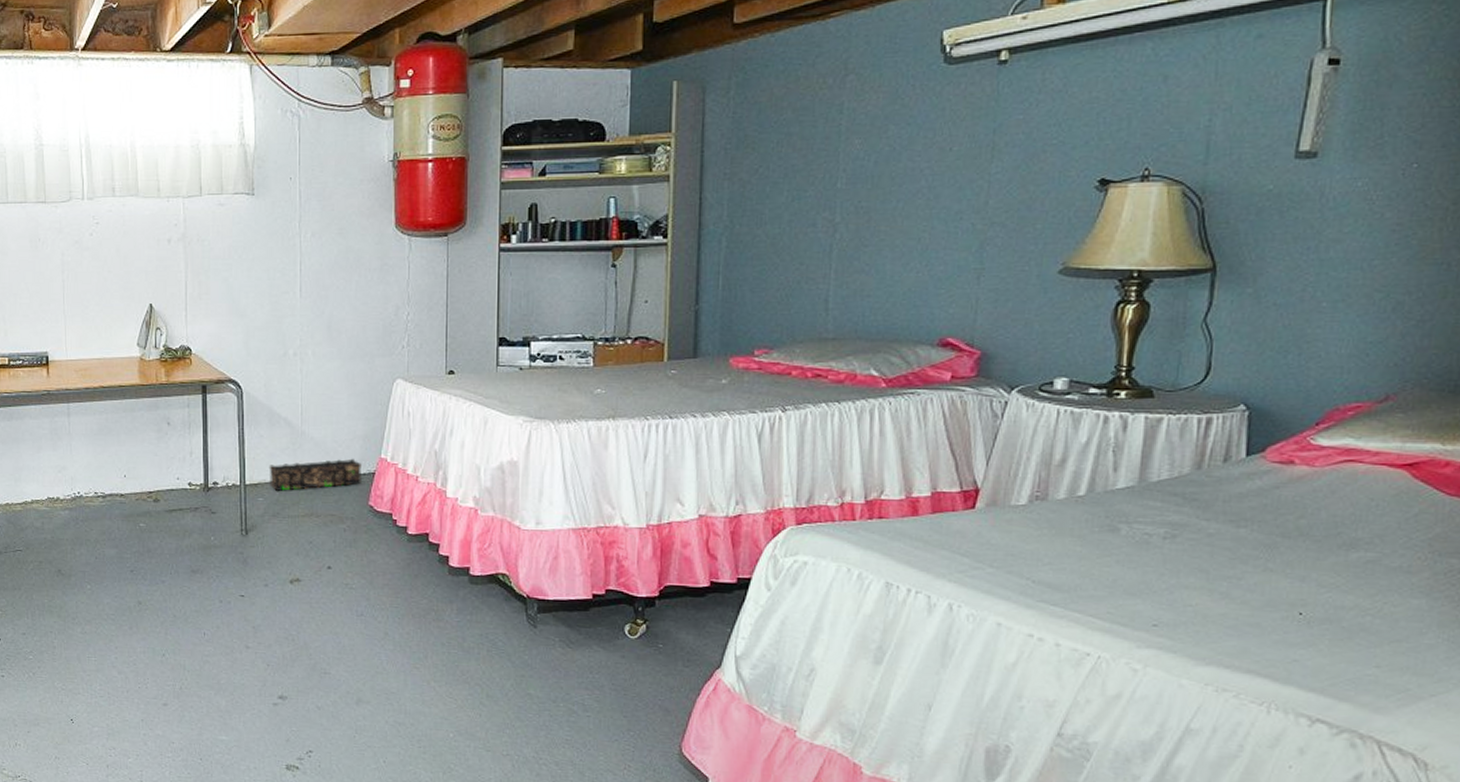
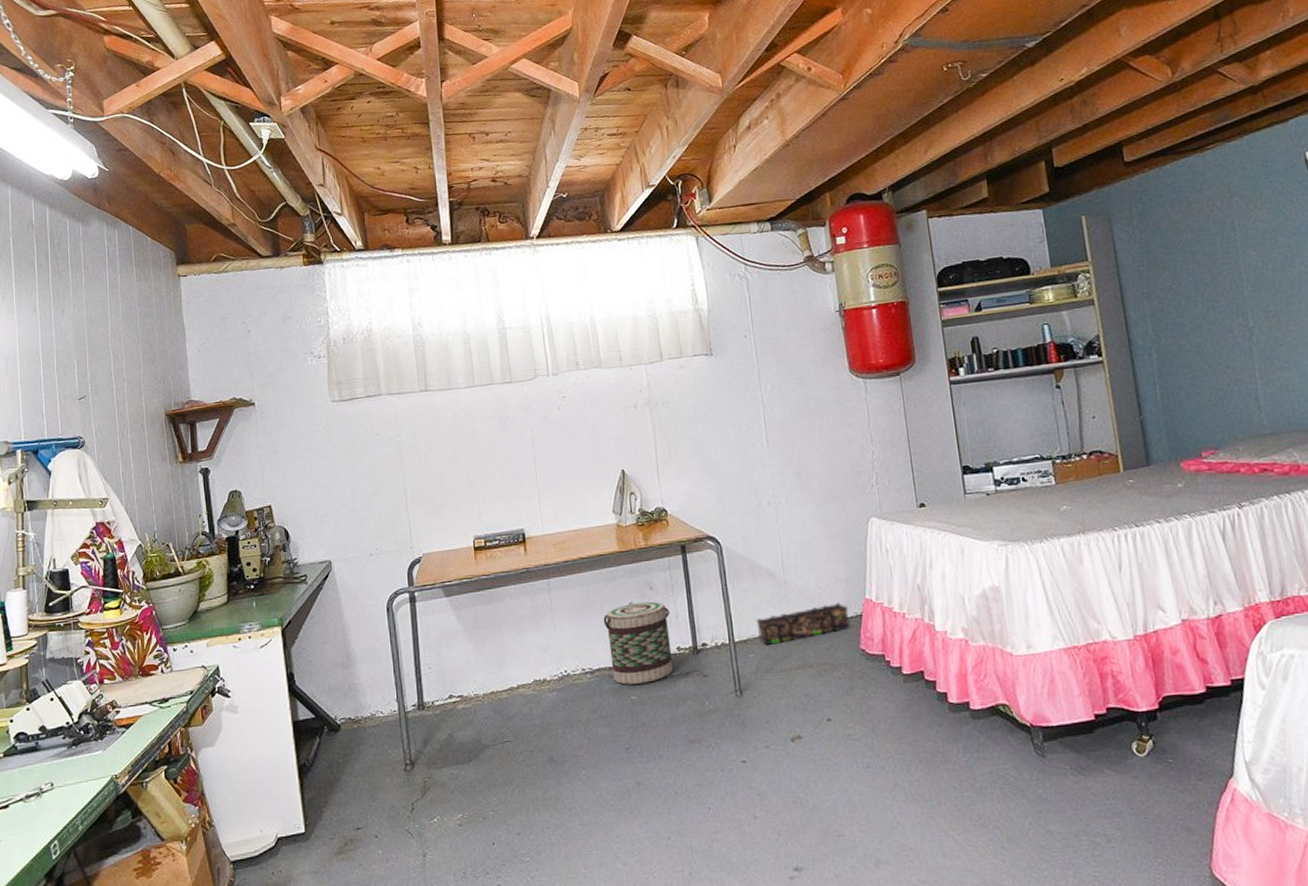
basket: none [119,435,184,513] -> present [603,601,674,685]

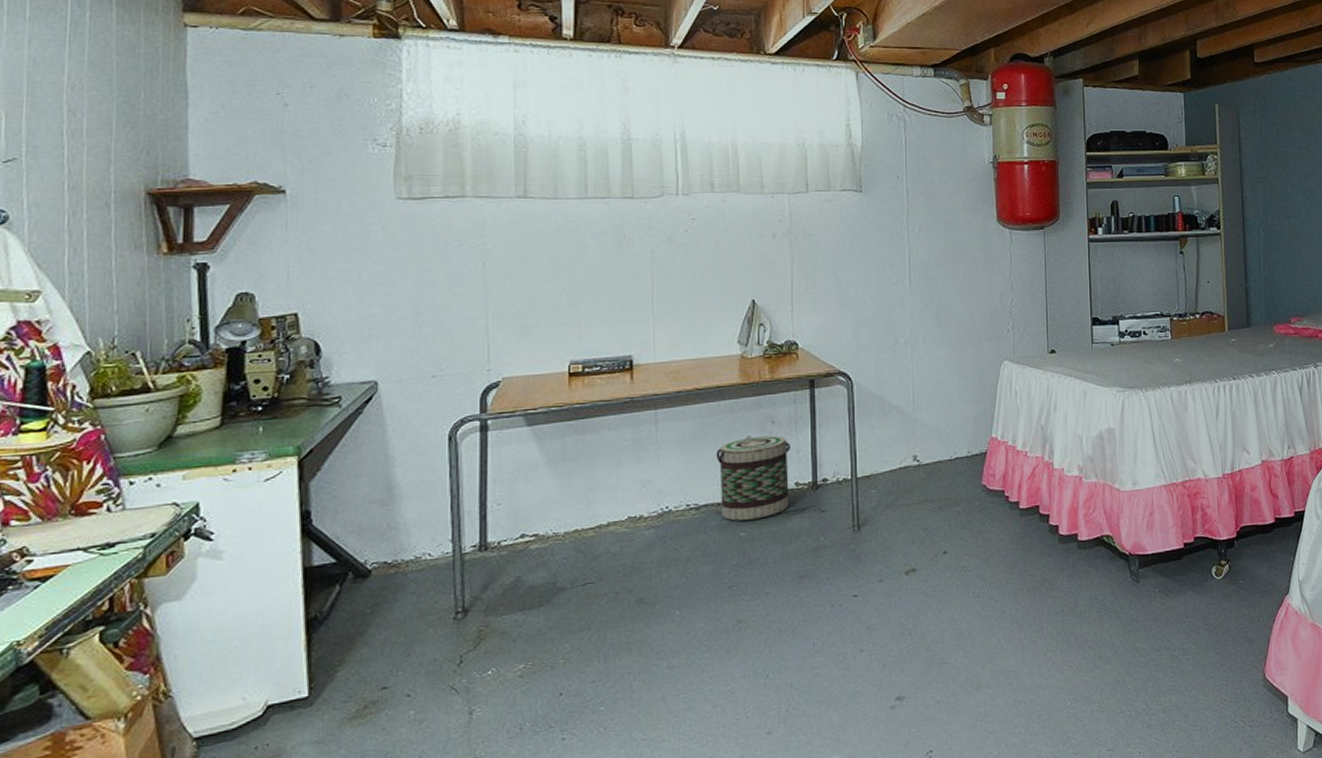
storage box: present [756,602,850,645] -> none [881,440,974,481]

